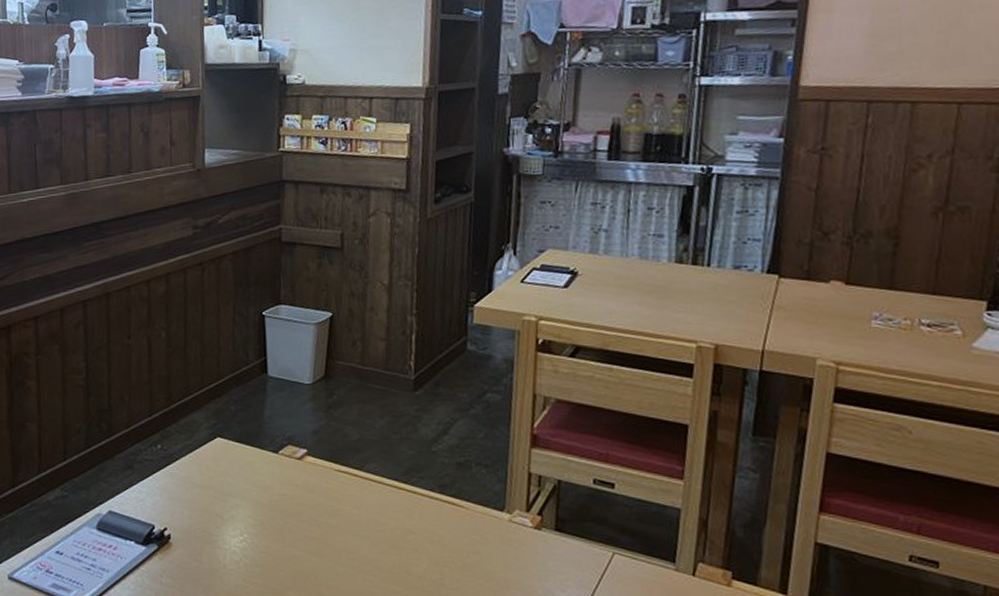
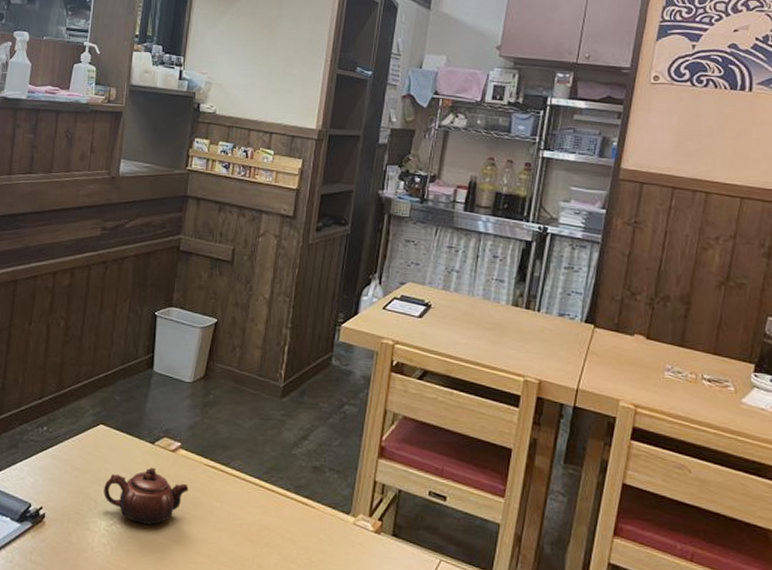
teapot: none [229,478,321,538] -> present [103,467,189,525]

